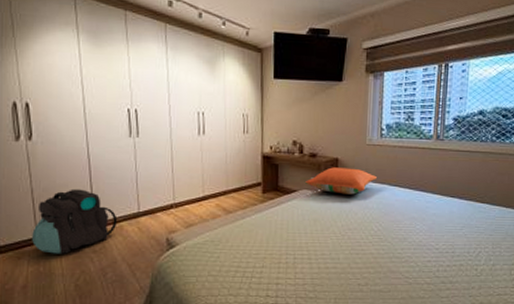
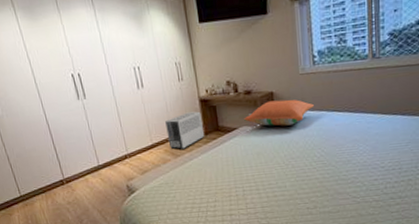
backpack: present [32,188,118,254] -> none [16,151,83,209]
air purifier: none [221,167,262,207] -> present [165,111,204,150]

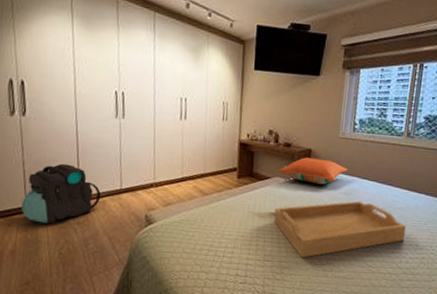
backpack: none [16,151,83,209] -> present [21,163,101,224]
air purifier: present [165,111,204,150] -> none [199,152,238,190]
serving tray: none [248,134,386,200] -> present [274,200,406,258]

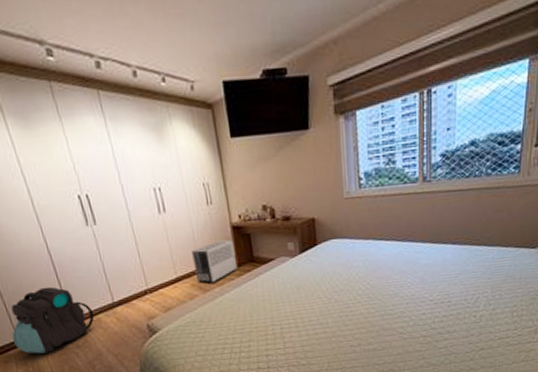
air purifier: none [199,152,238,190] -> present [192,239,237,284]
serving tray: present [274,200,406,258] -> none [286,265,435,338]
pillow: present [279,157,347,185] -> none [282,226,359,257]

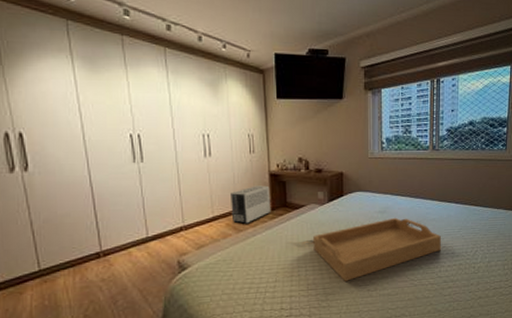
backpack: present [11,286,95,354] -> none [34,218,126,286]
serving tray: none [286,265,435,338] -> present [313,217,441,281]

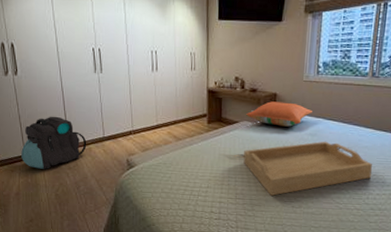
backpack: none [34,218,126,286] -> present [21,116,87,169]
air purifier: present [231,185,270,225] -> none [172,100,207,135]
pillow: none [313,181,380,206] -> present [246,101,312,127]

